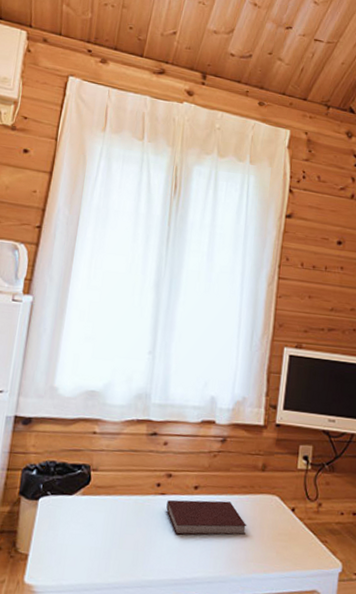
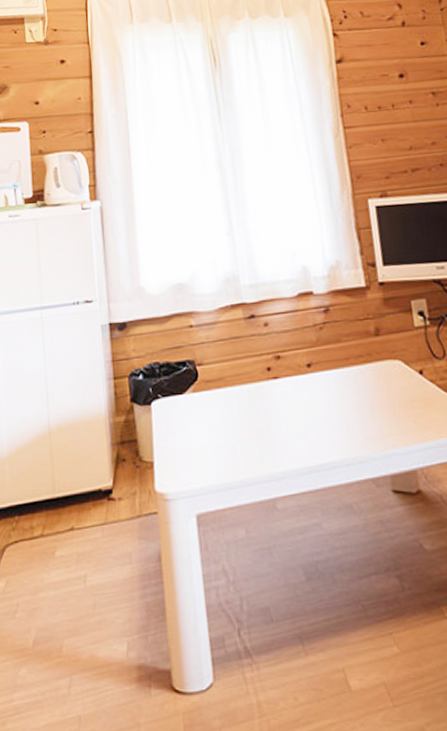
notebook: present [166,499,247,536] -> none [282,374,374,418]

